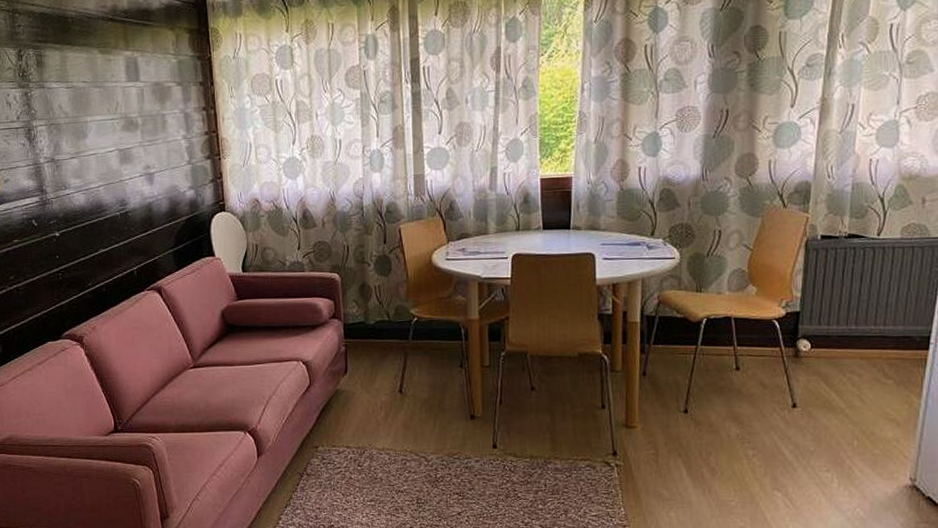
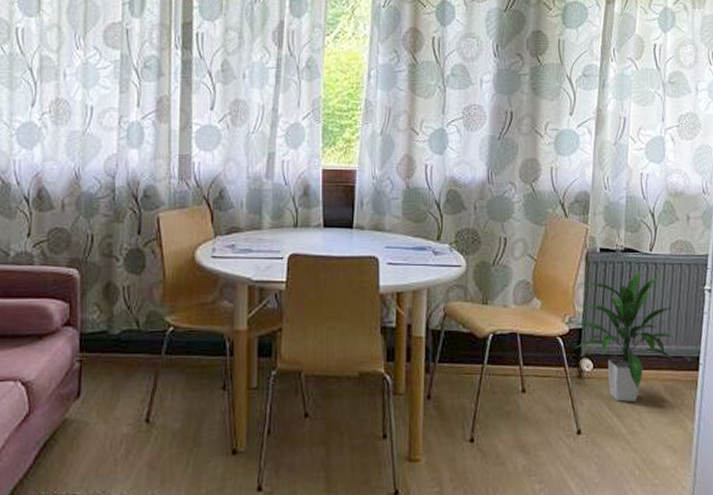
indoor plant: none [792,255,902,379] -> present [575,270,675,402]

